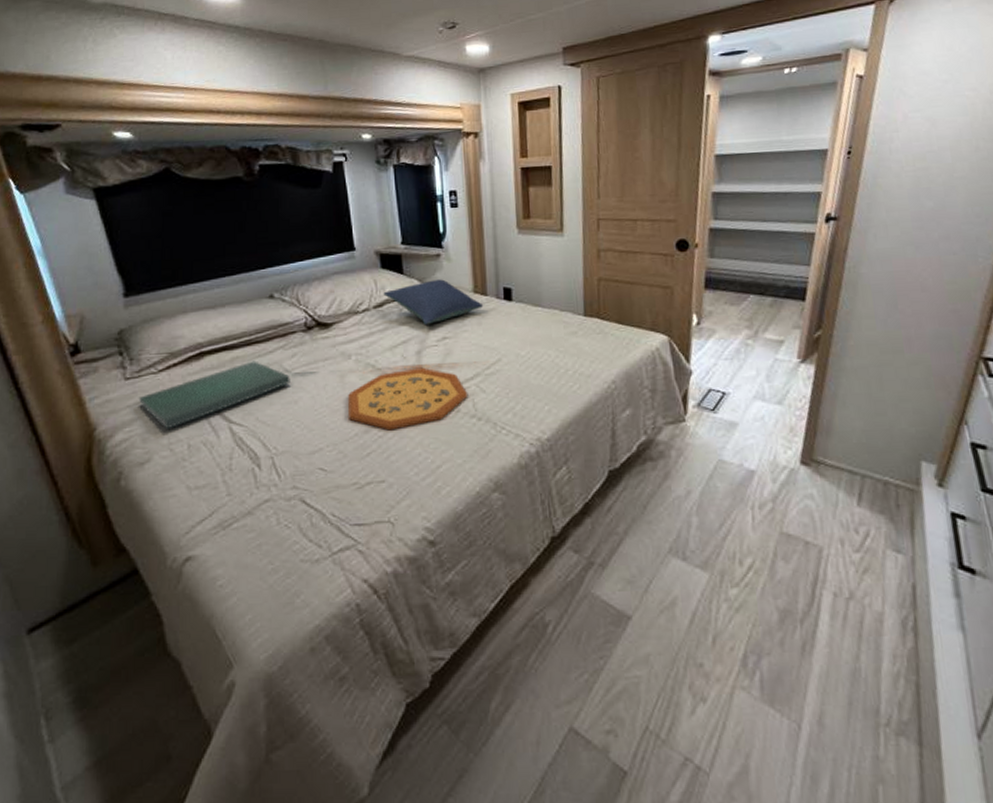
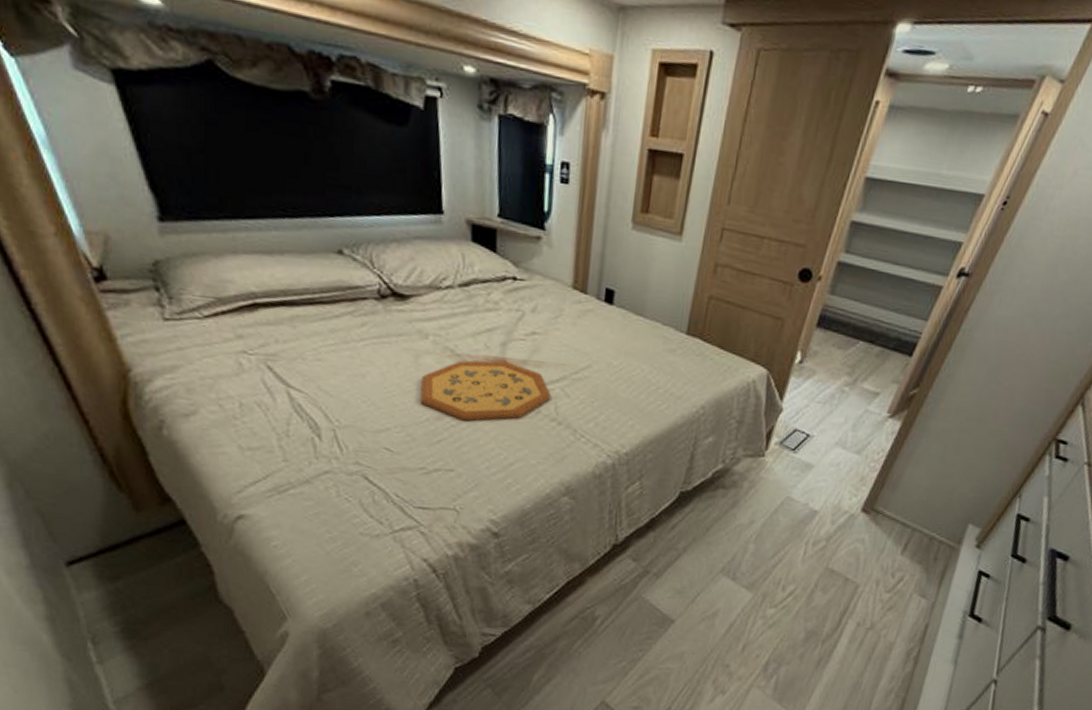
cushion: present [139,361,290,430] -> none [181,323,358,383]
pillow: present [383,279,484,325] -> none [471,265,582,316]

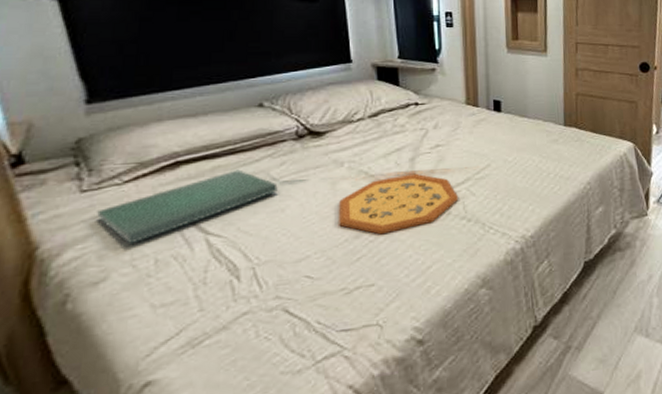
cushion: none [181,323,358,383] -> present [97,169,278,245]

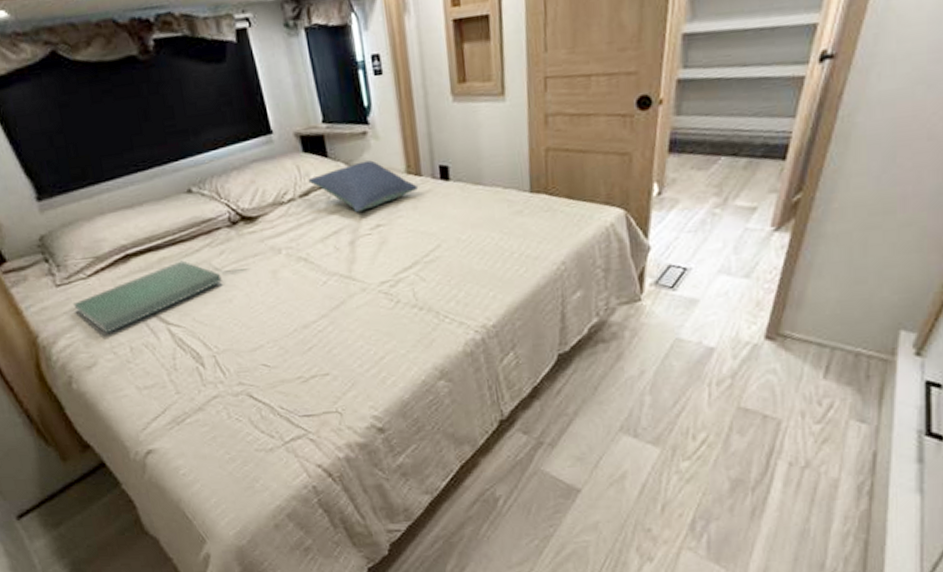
decorative tray: present [339,173,458,235] -> none [282,258,407,325]
pillow: none [379,91,475,134] -> present [308,160,419,213]

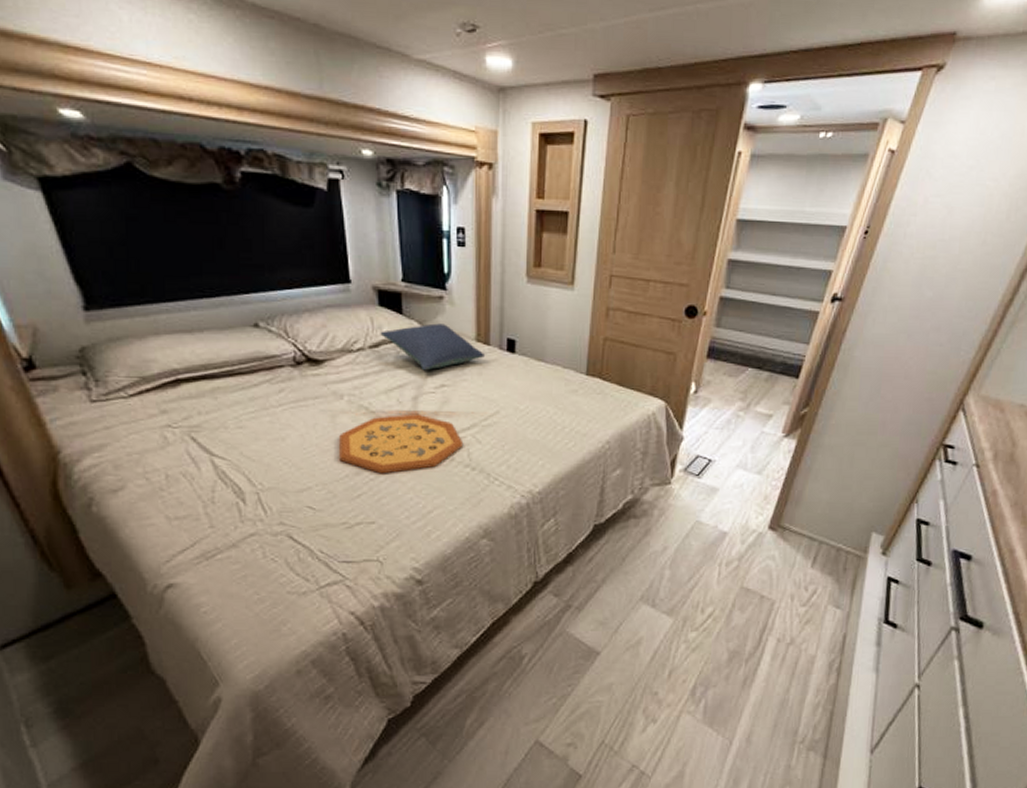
cushion: present [73,260,222,334] -> none [108,393,277,458]
decorative tray: none [282,258,407,325] -> present [339,413,462,474]

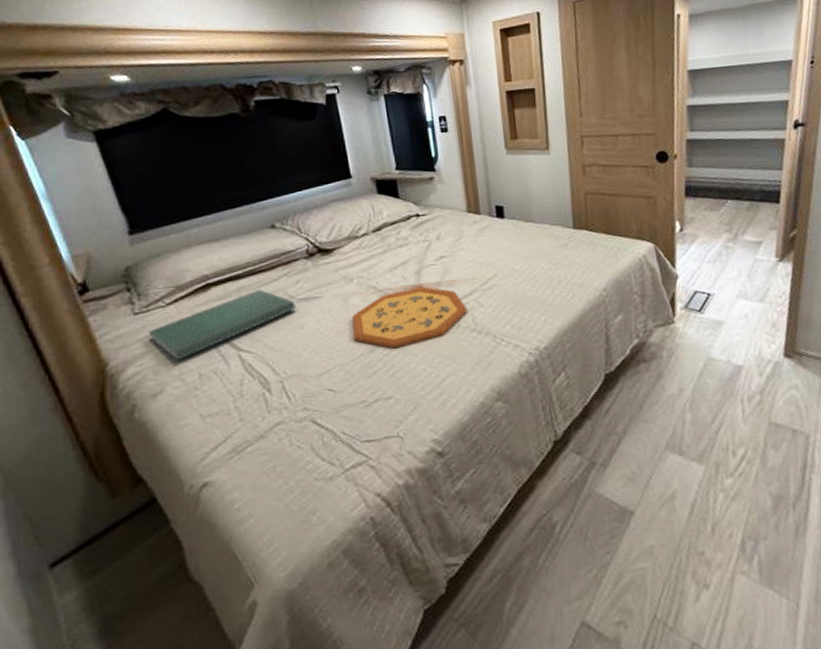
cushion: none [108,393,277,458] -> present [149,289,296,361]
pillow: present [380,323,486,371] -> none [381,201,478,246]

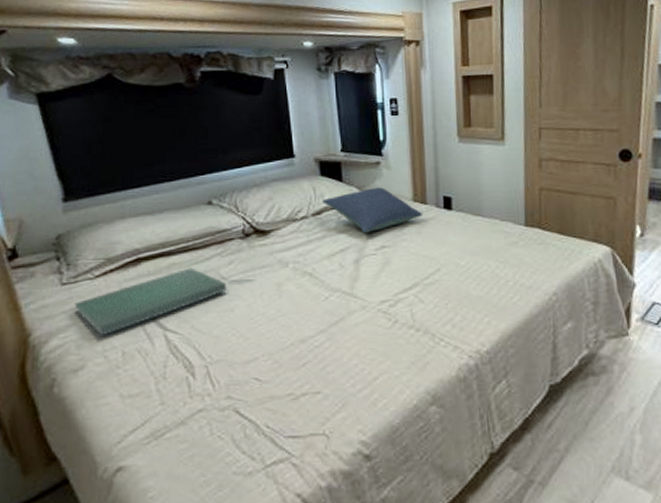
decorative tray: present [352,286,467,349] -> none [285,276,405,341]
pillow: none [381,201,478,246] -> present [322,187,424,234]

